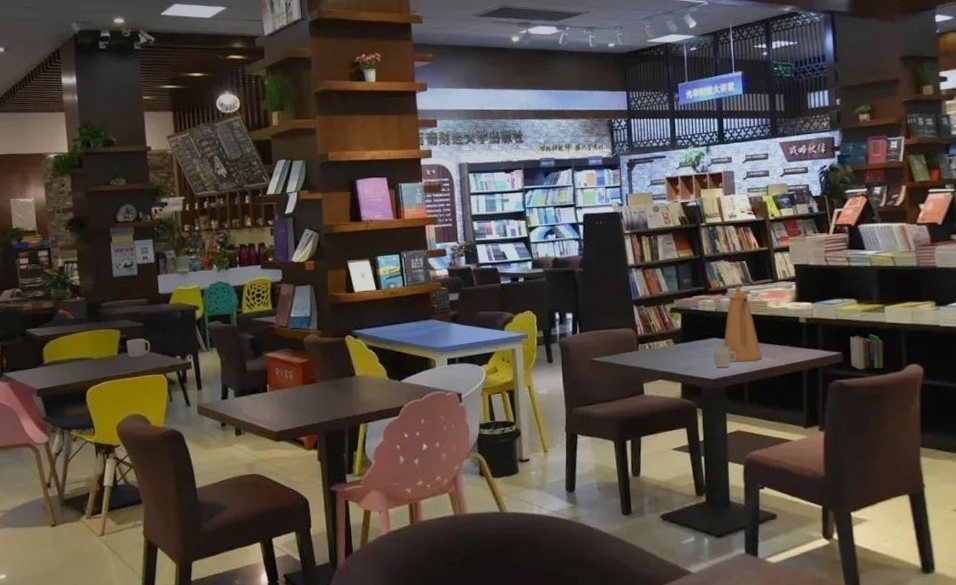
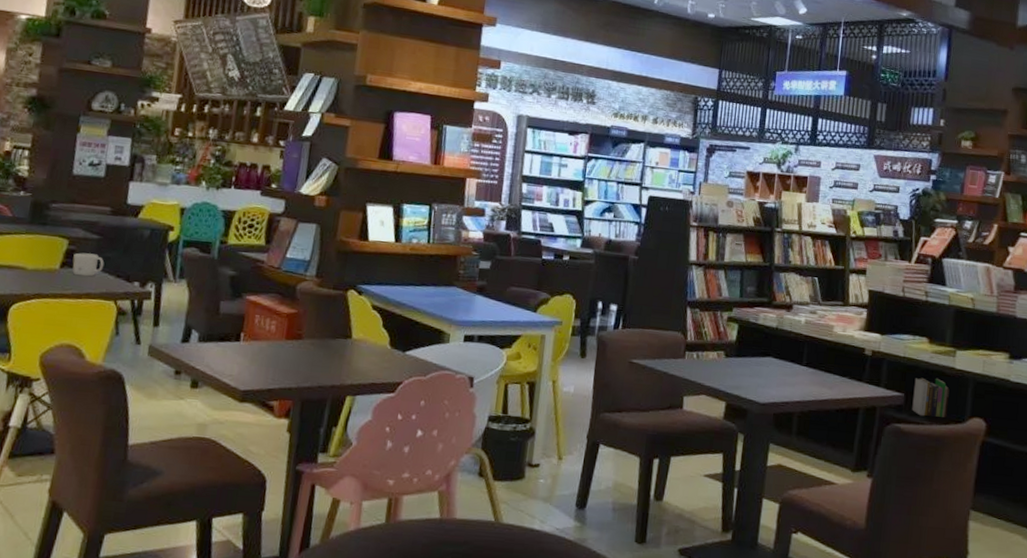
mug: present [714,347,736,368] -> none [766,368,791,393]
coffee pot: present [724,287,763,362] -> none [779,304,820,390]

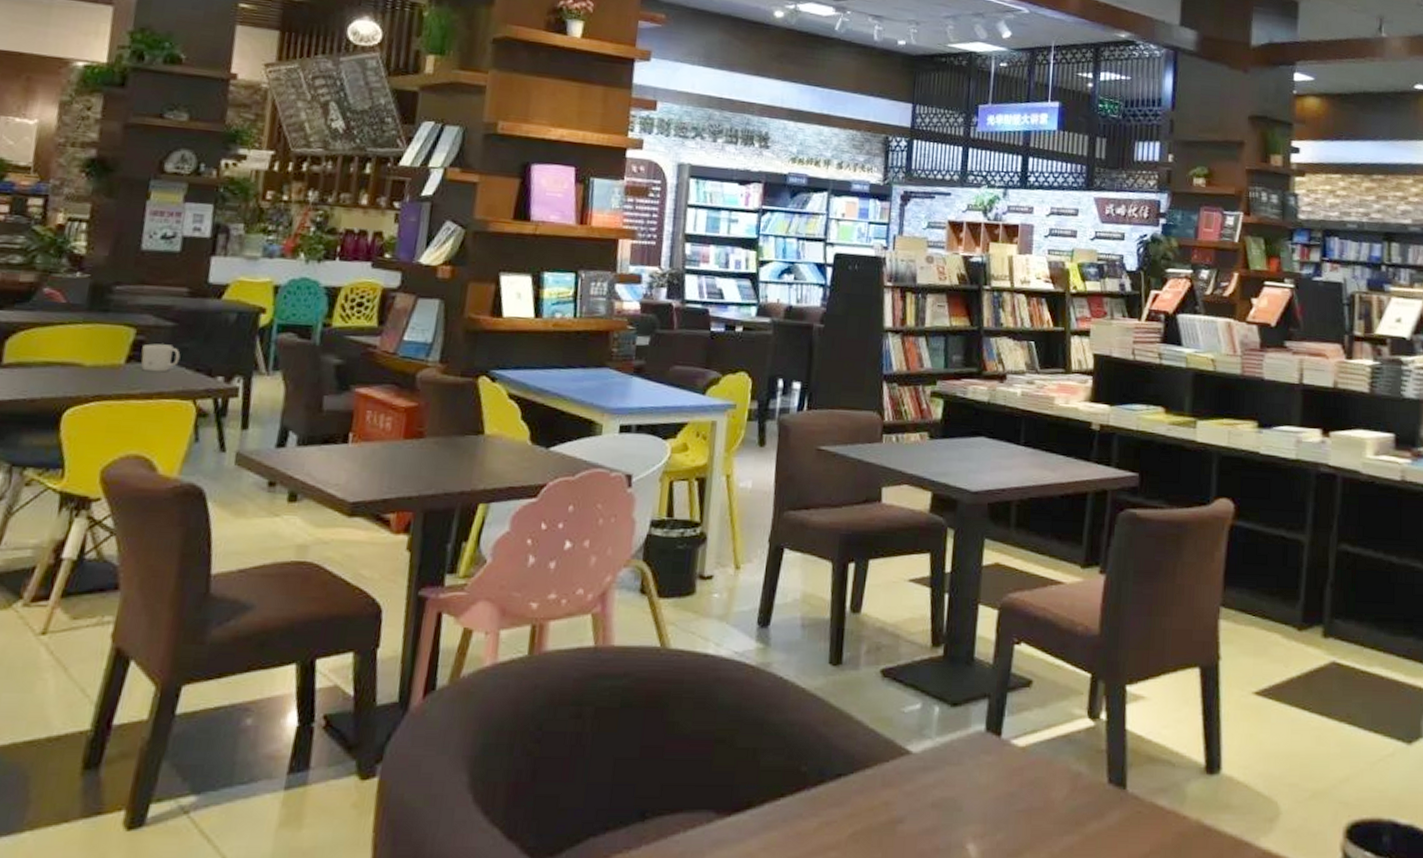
books: present [912,377,950,418] -> none [1148,453,1191,500]

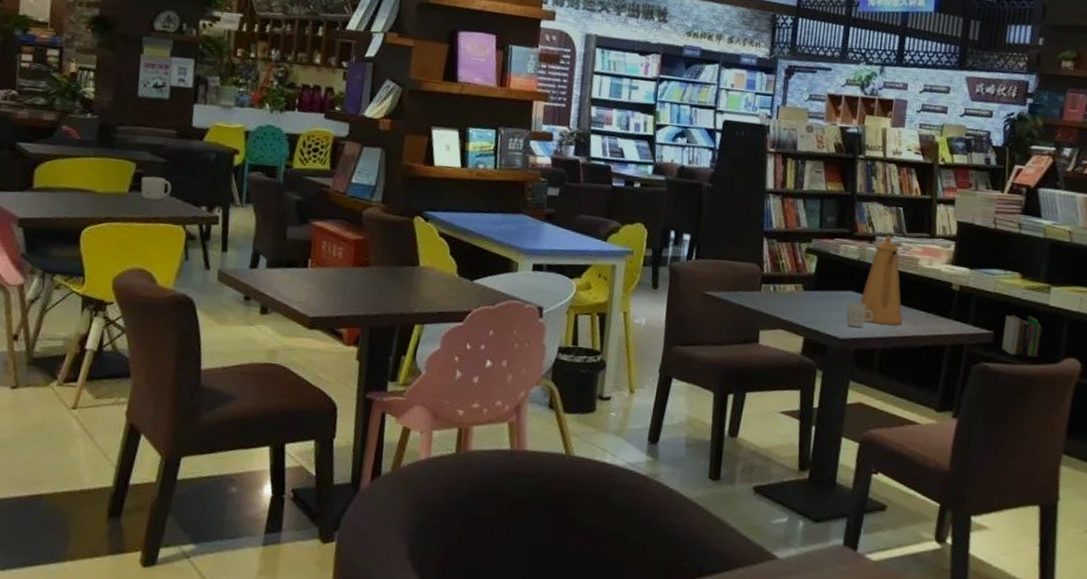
mug: none [978,449,1007,478] -> present [846,302,873,328]
coffee pot: none [993,373,1041,473] -> present [860,236,903,326]
books: none [1148,453,1191,500] -> present [1001,314,1043,357]

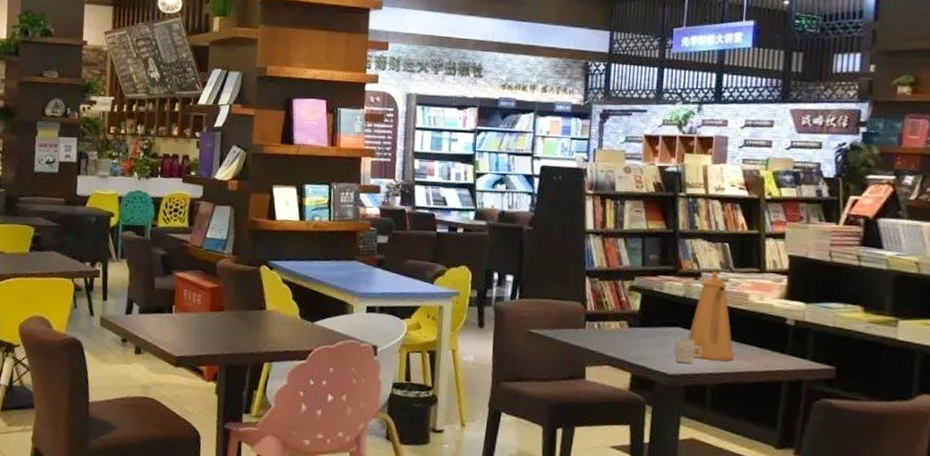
mug: present [141,176,172,201] -> none [38,238,62,259]
books: present [1001,314,1043,357] -> none [845,349,891,394]

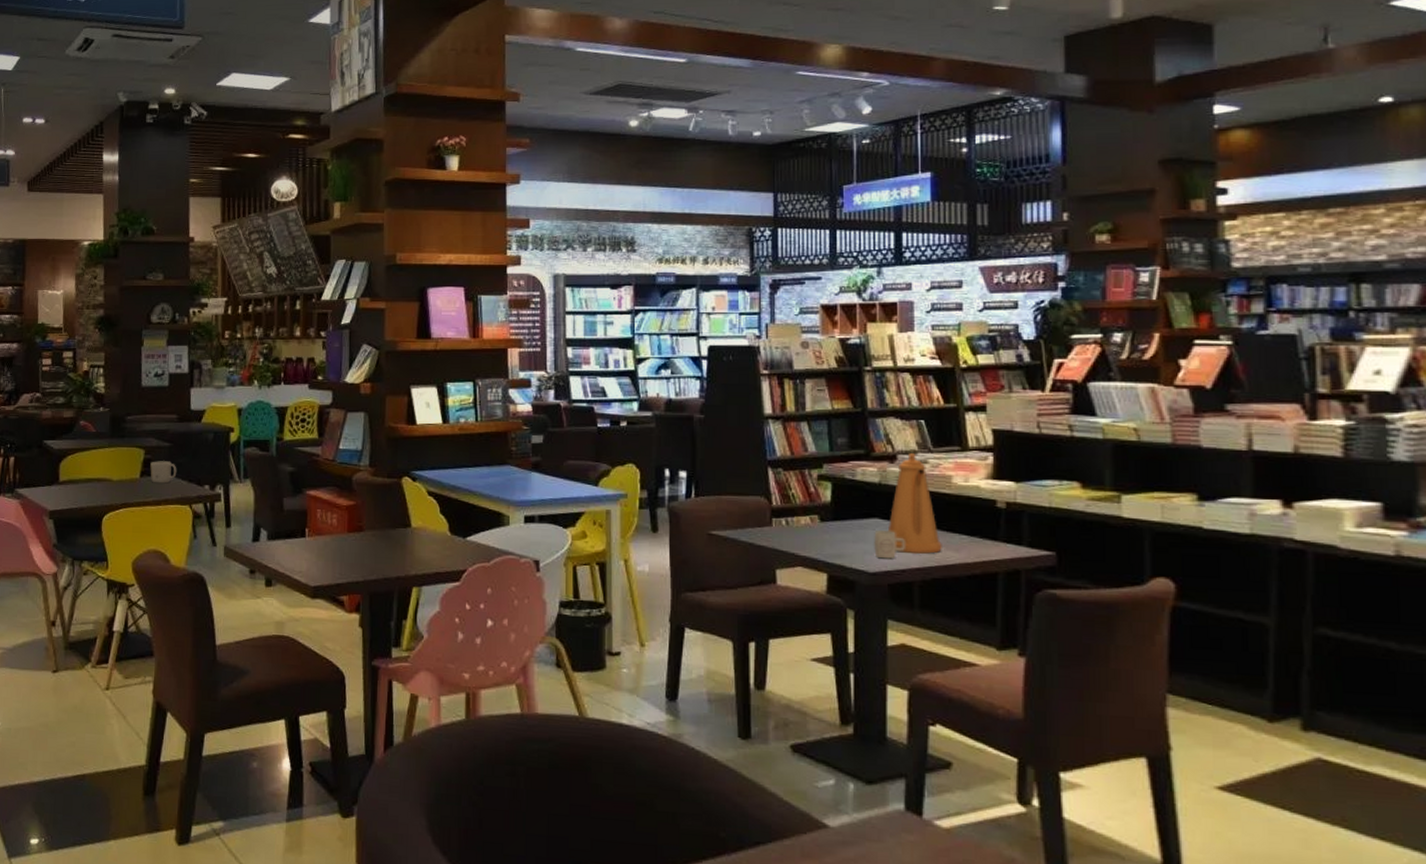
mug: none [38,238,62,259] -> present [150,461,177,484]

